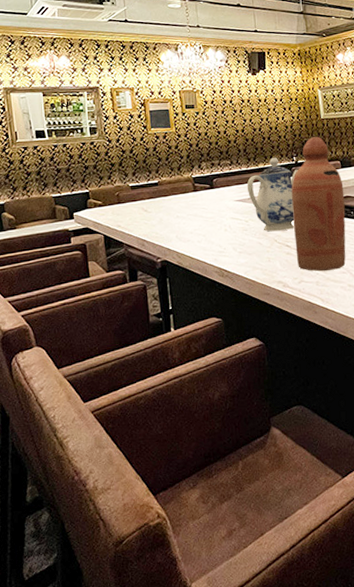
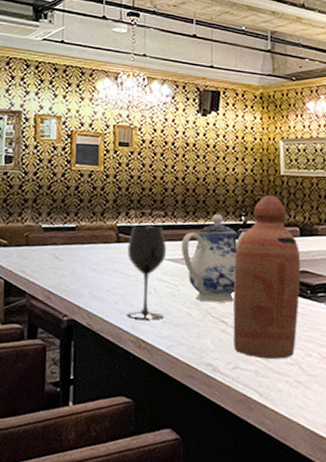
wineglass: none [203,174,239,252] -> present [127,225,167,319]

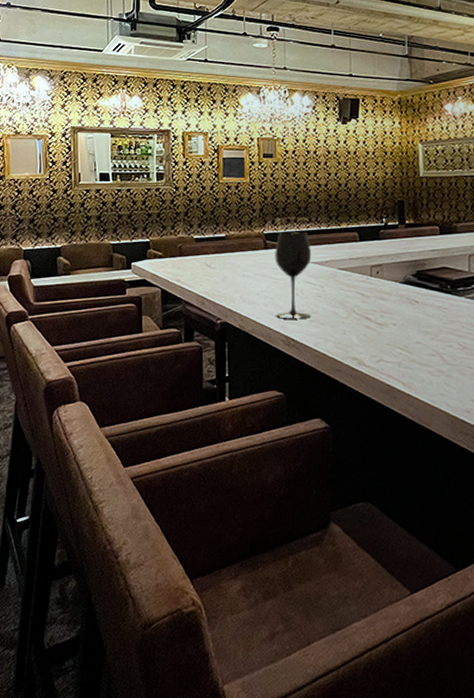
teapot: present [181,213,246,303] -> none [325,217,387,300]
bottle: present [233,194,301,360] -> none [376,196,441,352]

